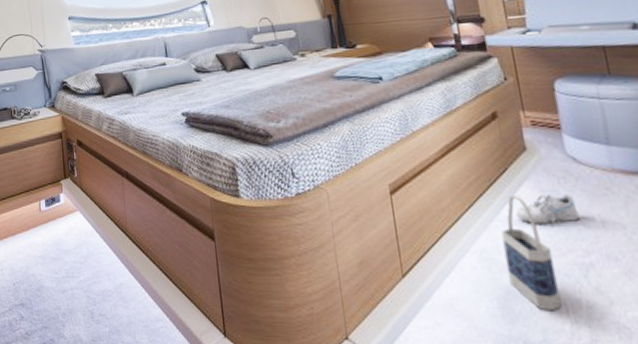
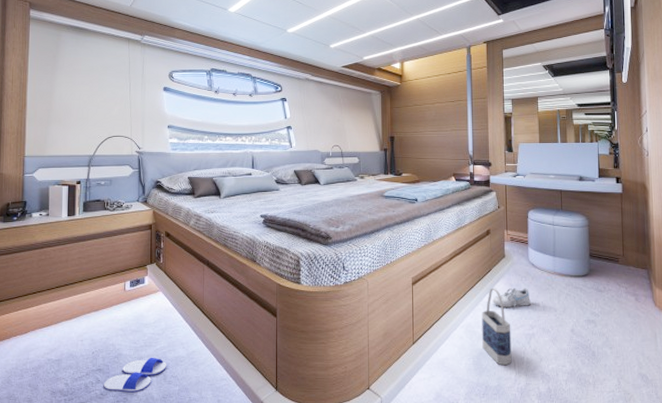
flip-flop: none [27,290,94,333] -> present [103,357,167,393]

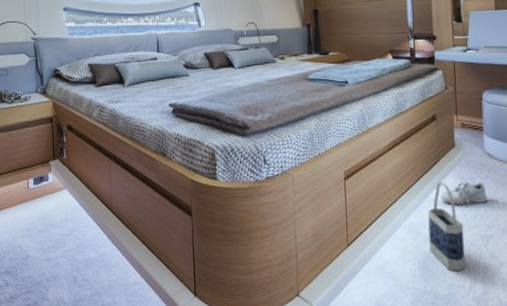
flip-flop: present [103,357,167,393] -> none [12,259,77,296]

